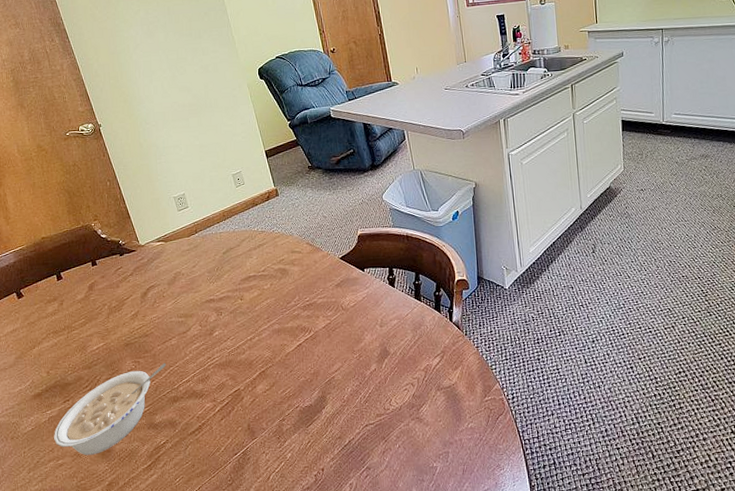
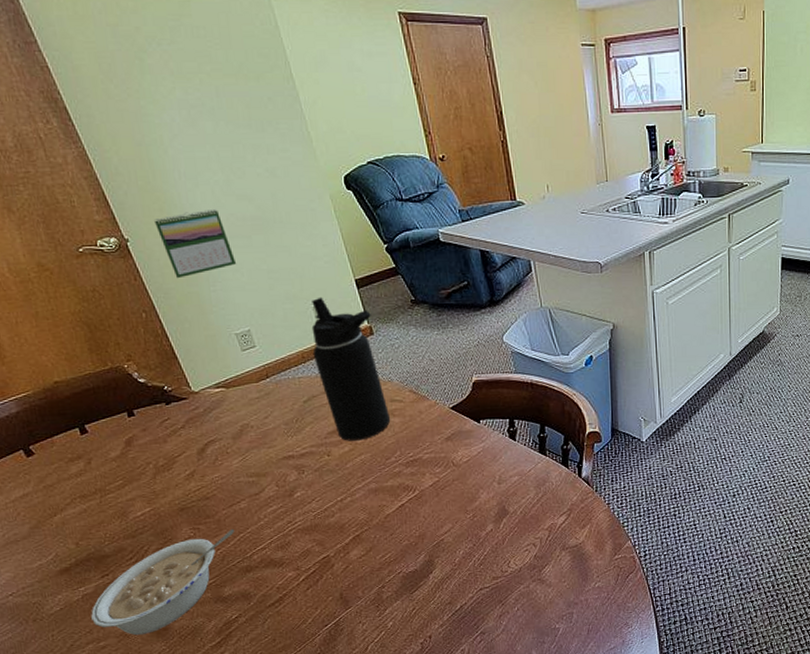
calendar: none [119,98,177,154] -> present [153,208,237,279]
water bottle: none [231,165,291,287] -> present [311,297,391,441]

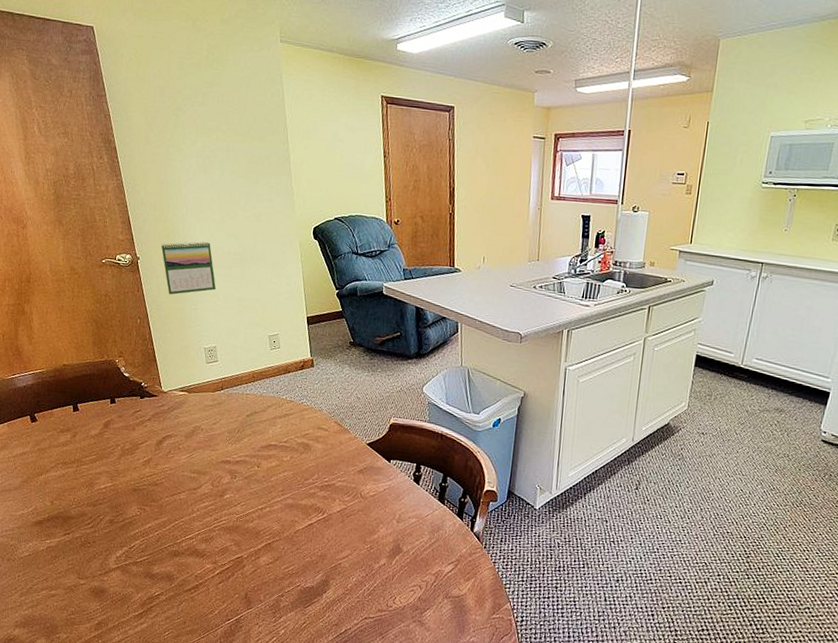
legume: present [91,529,235,636] -> none [50,515,172,592]
water bottle: present [311,297,391,441] -> none [261,327,315,459]

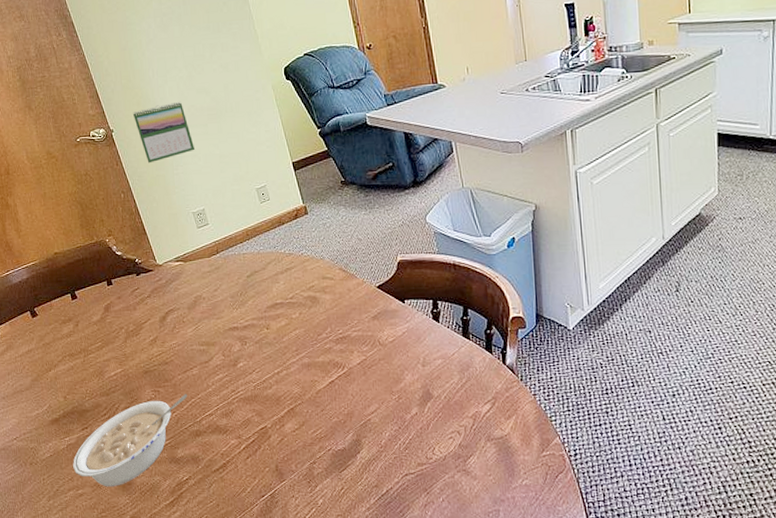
legume: none [50,515,172,592] -> present [73,394,188,487]

